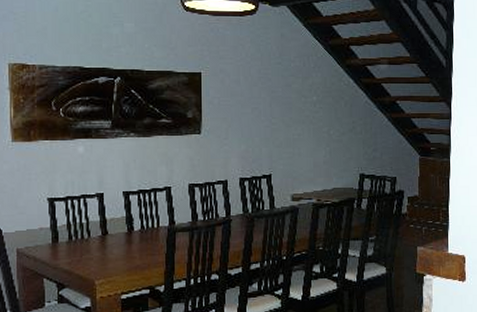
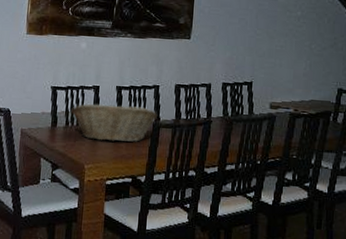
fruit basket: none [72,212,171,253] -> present [70,103,157,142]

